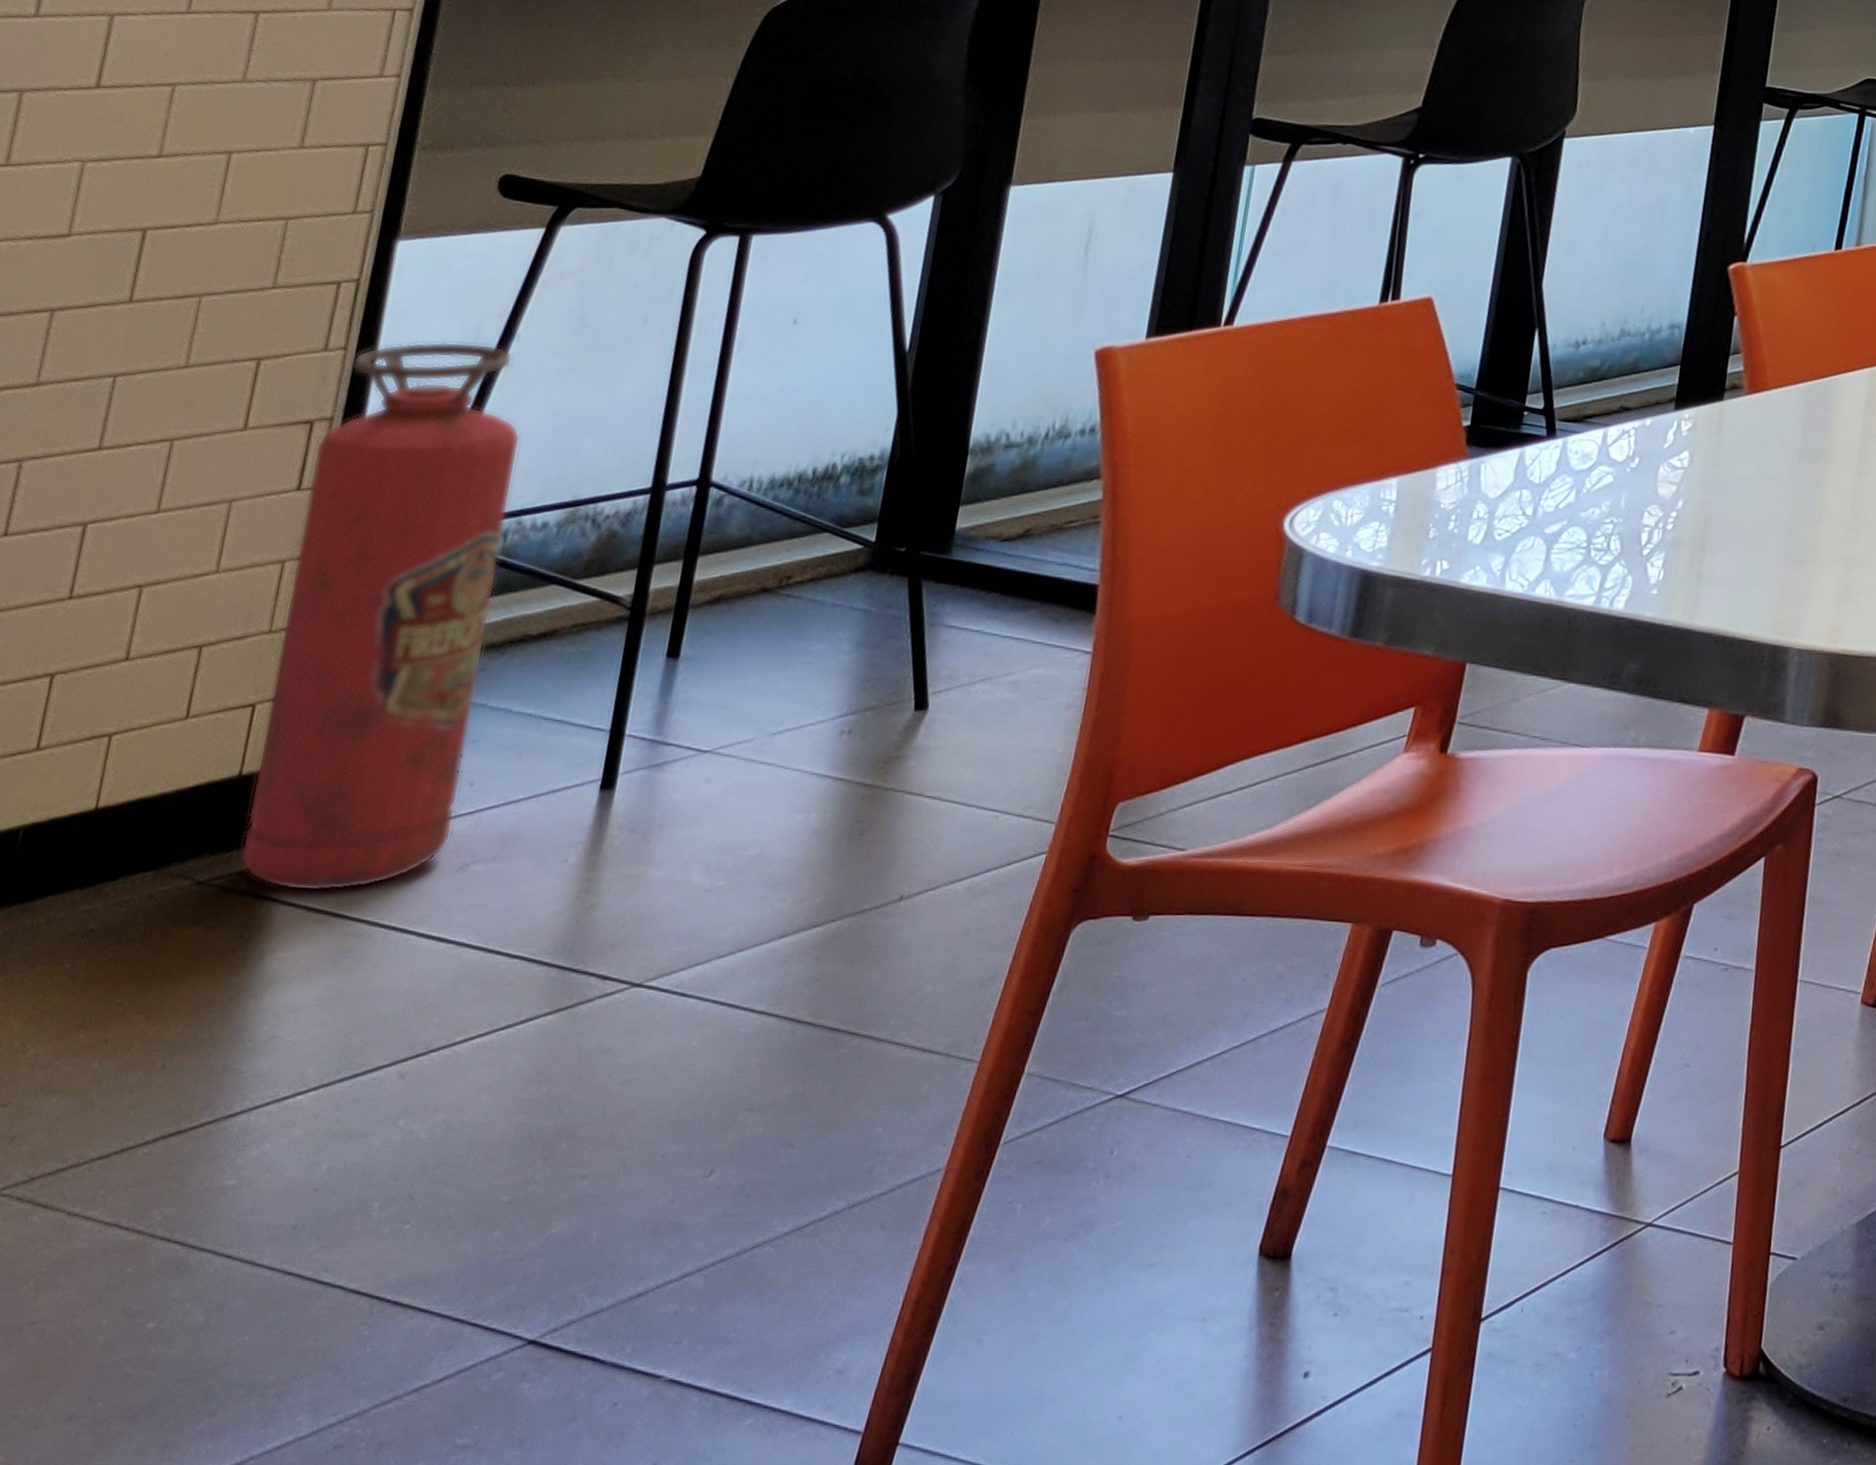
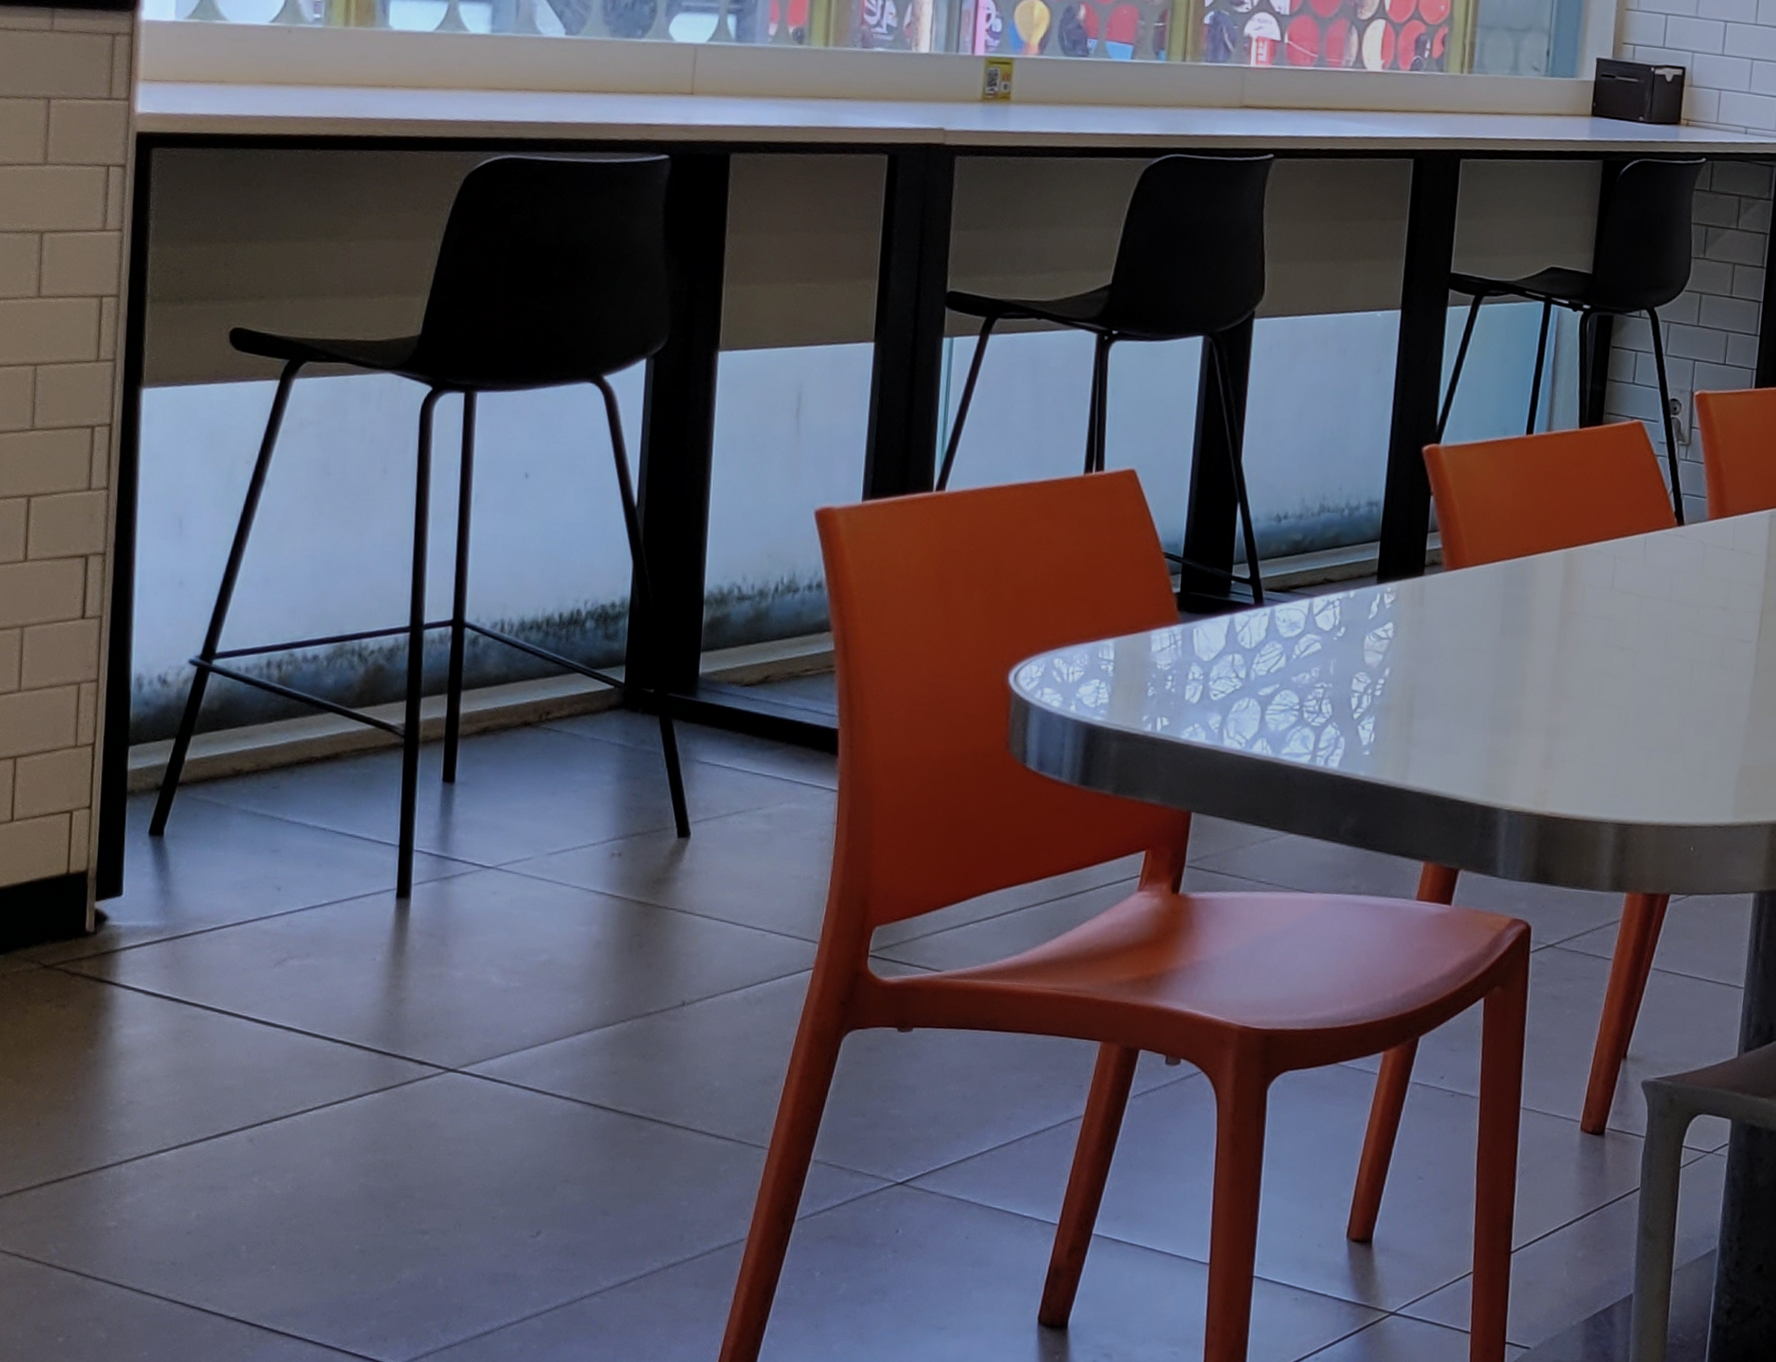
fire extinguisher: present [241,341,521,892] -> none [79,484,283,979]

